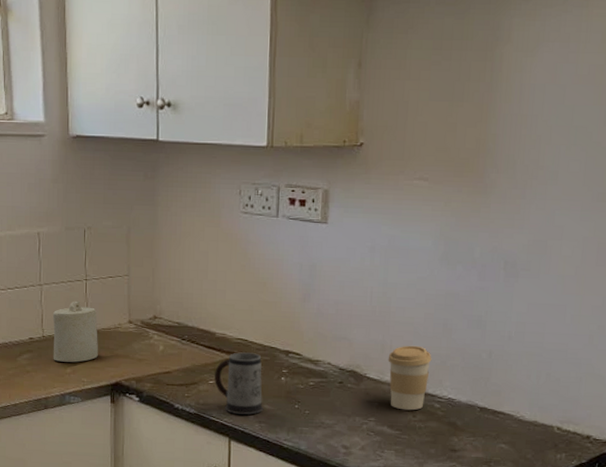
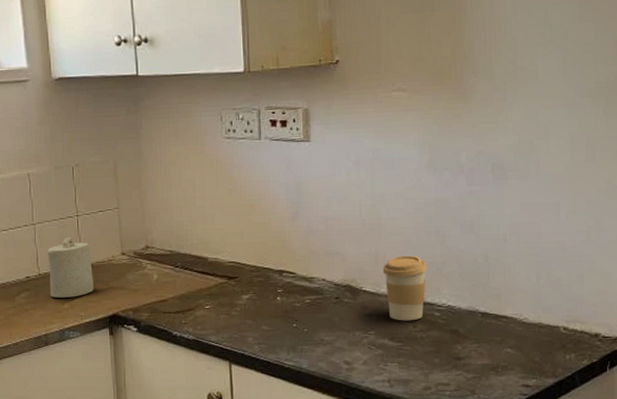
mug: present [214,352,263,415] -> none [210,275,261,337]

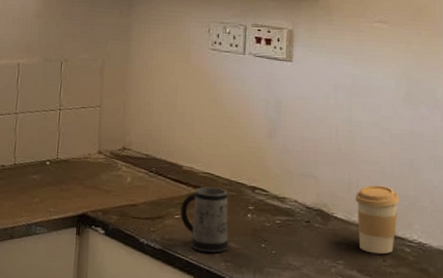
candle: present [47,237,94,298] -> none [22,130,68,192]
mug: none [210,275,261,337] -> present [180,186,229,253]

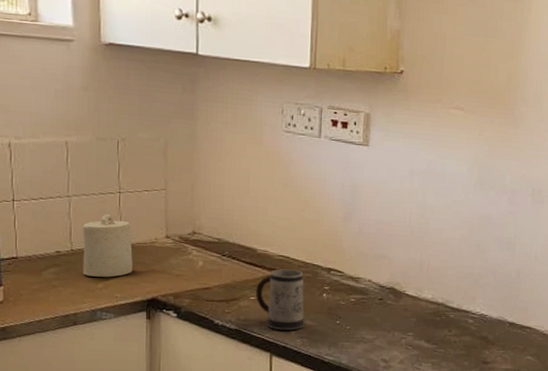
candle: none [22,130,68,192] -> present [82,214,133,277]
coffee cup: present [355,185,400,255] -> none [425,264,466,326]

